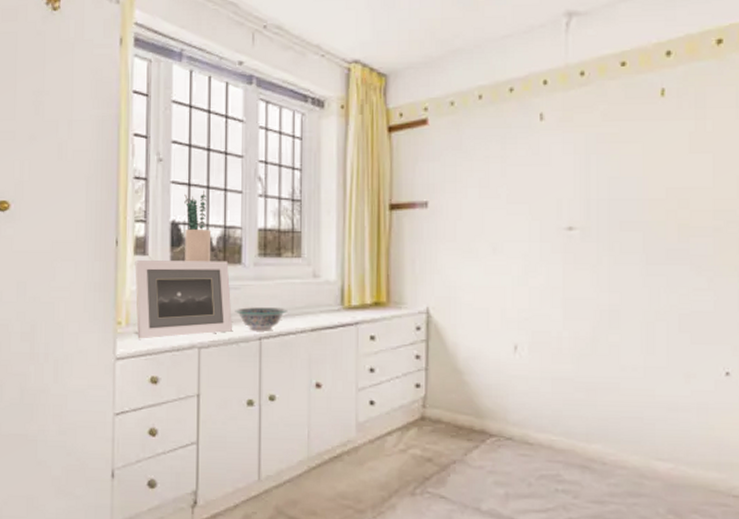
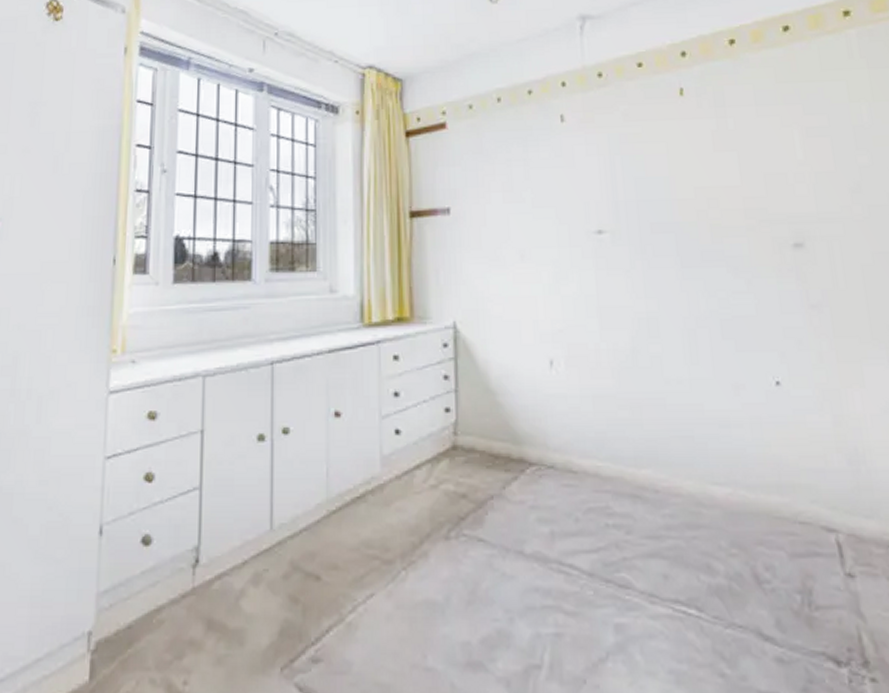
picture frame: present [135,260,232,339] -> none [133,278,241,369]
vase: present [184,190,212,262] -> none [189,201,219,280]
decorative bowl: present [235,307,288,332] -> none [244,327,302,356]

